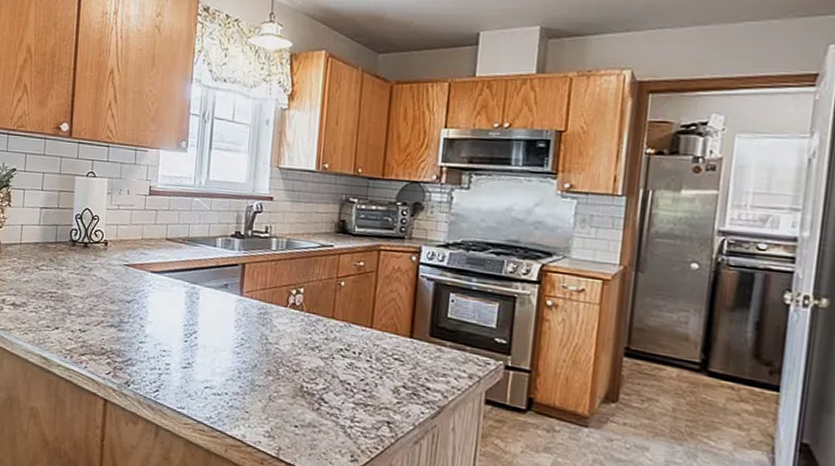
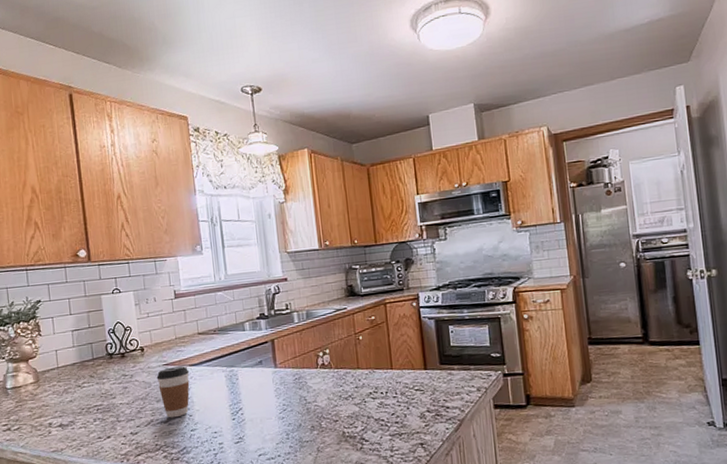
coffee cup: none [115,269,150,325] -> present [156,366,190,418]

